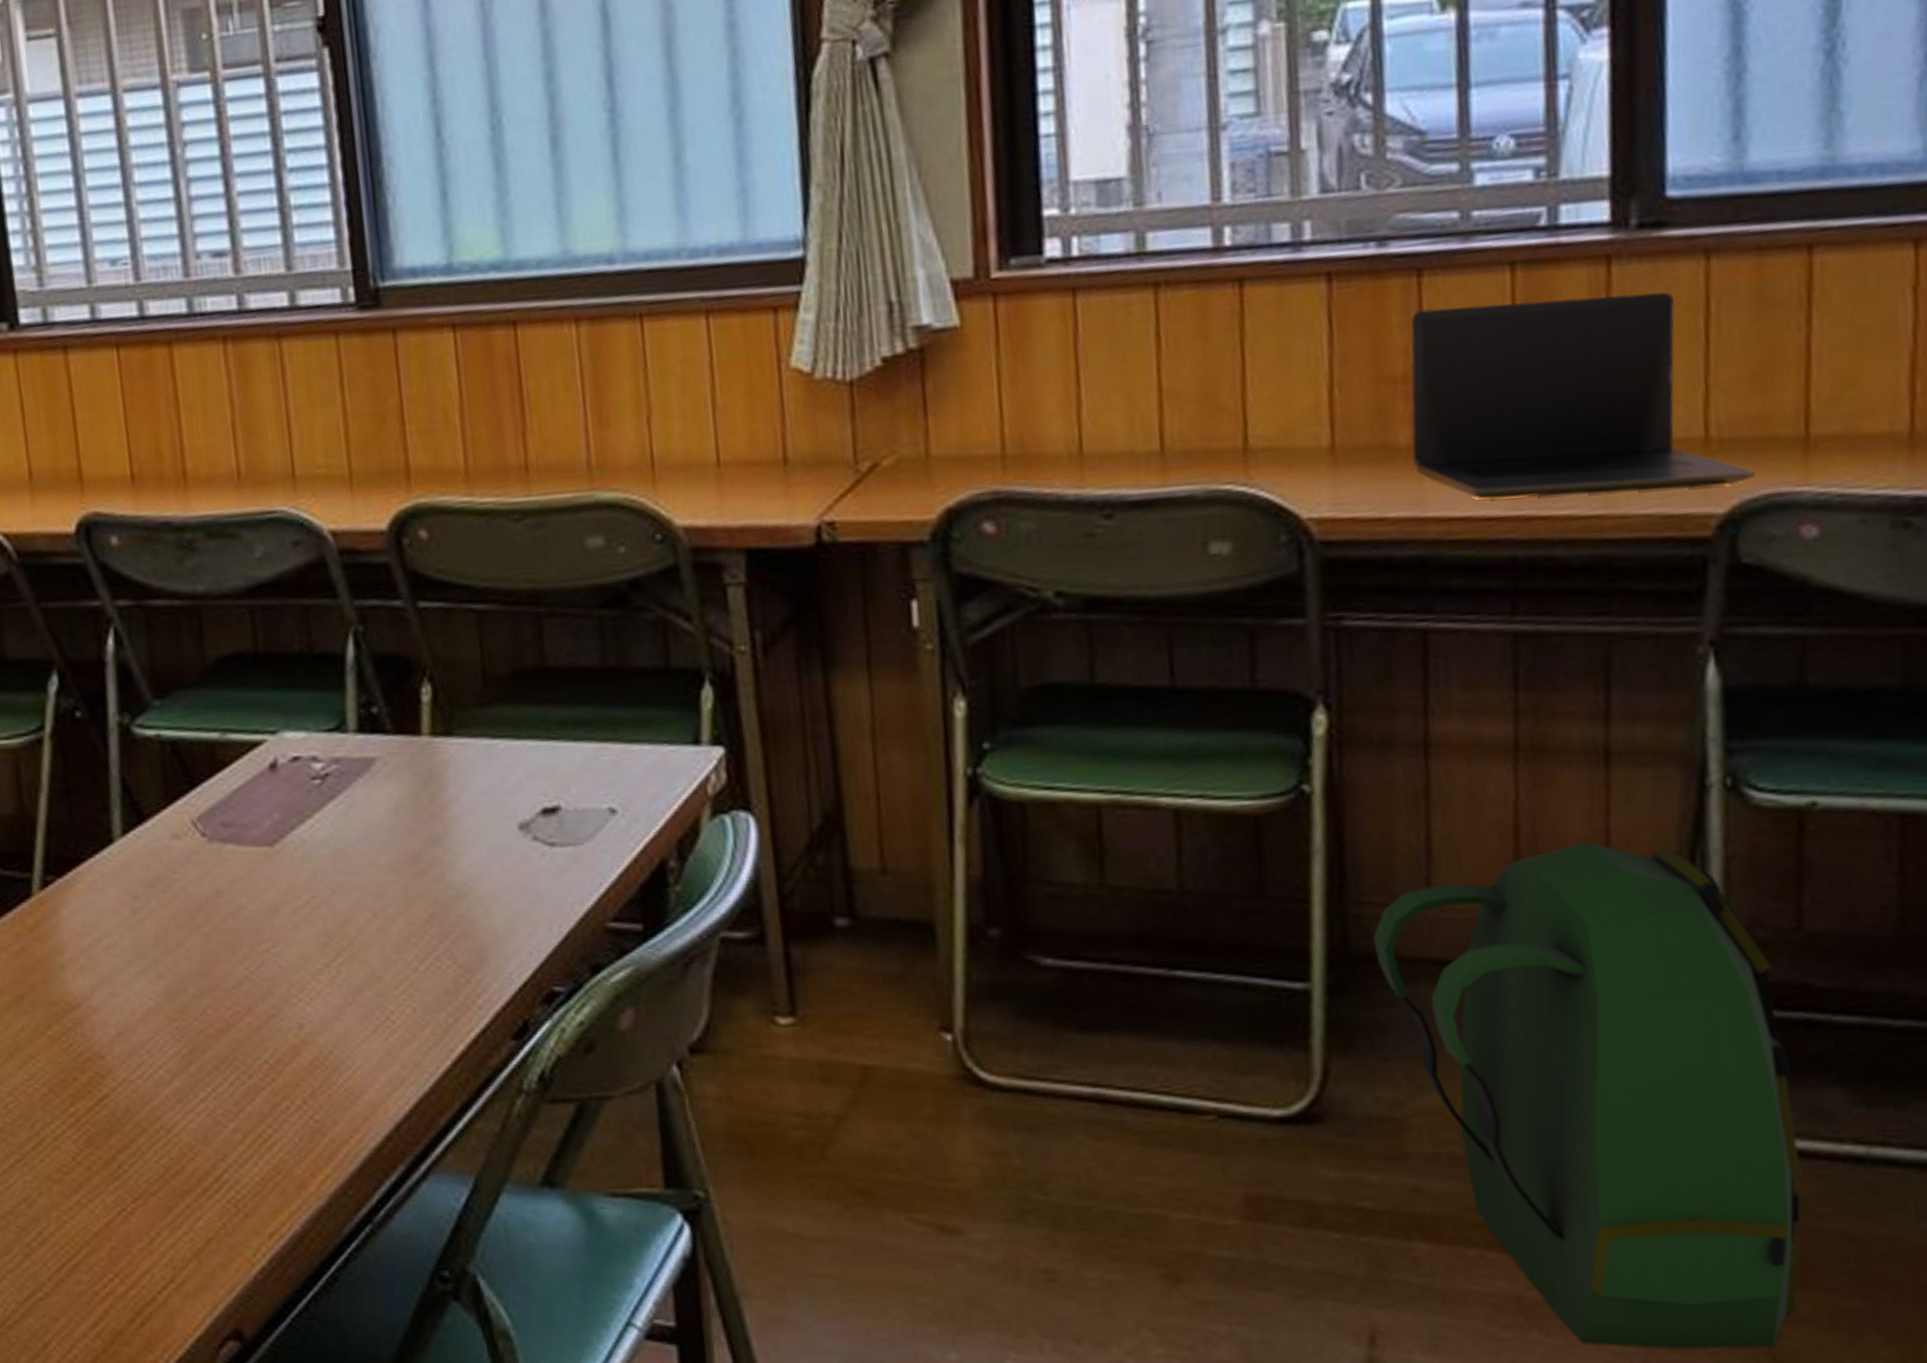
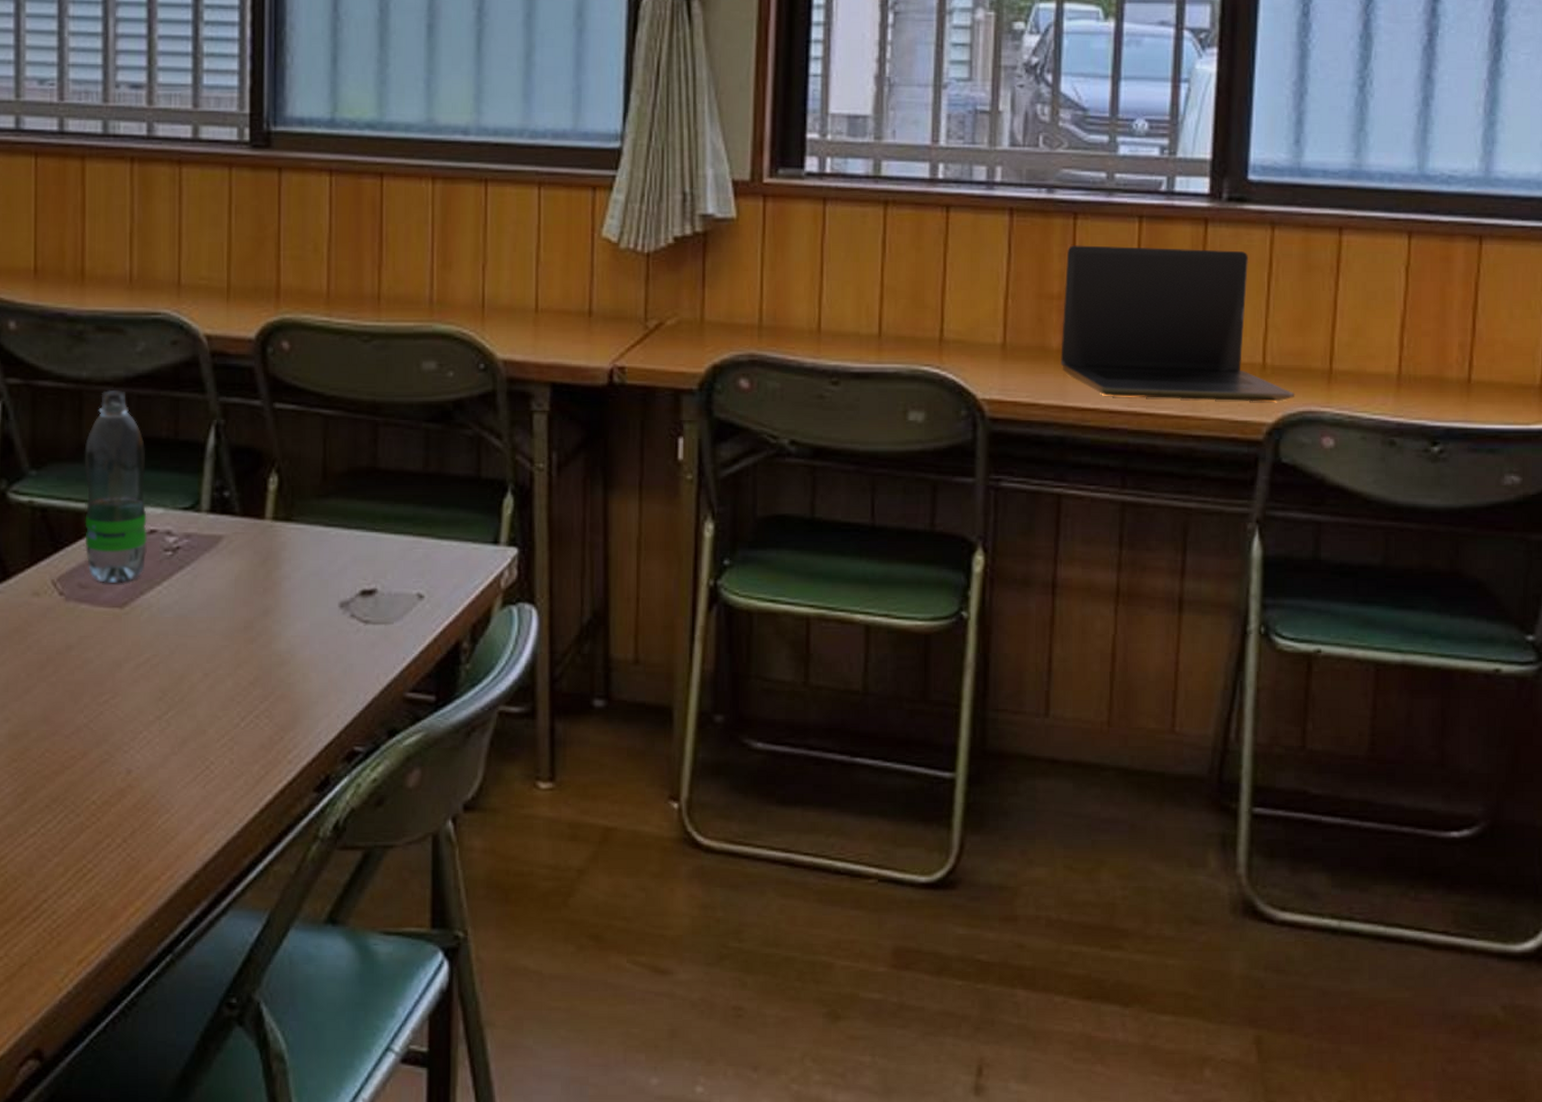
bottle: none [209,603,293,821] -> present [84,389,148,584]
backpack: present [1373,842,1803,1350] -> none [1004,670,1295,1081]

